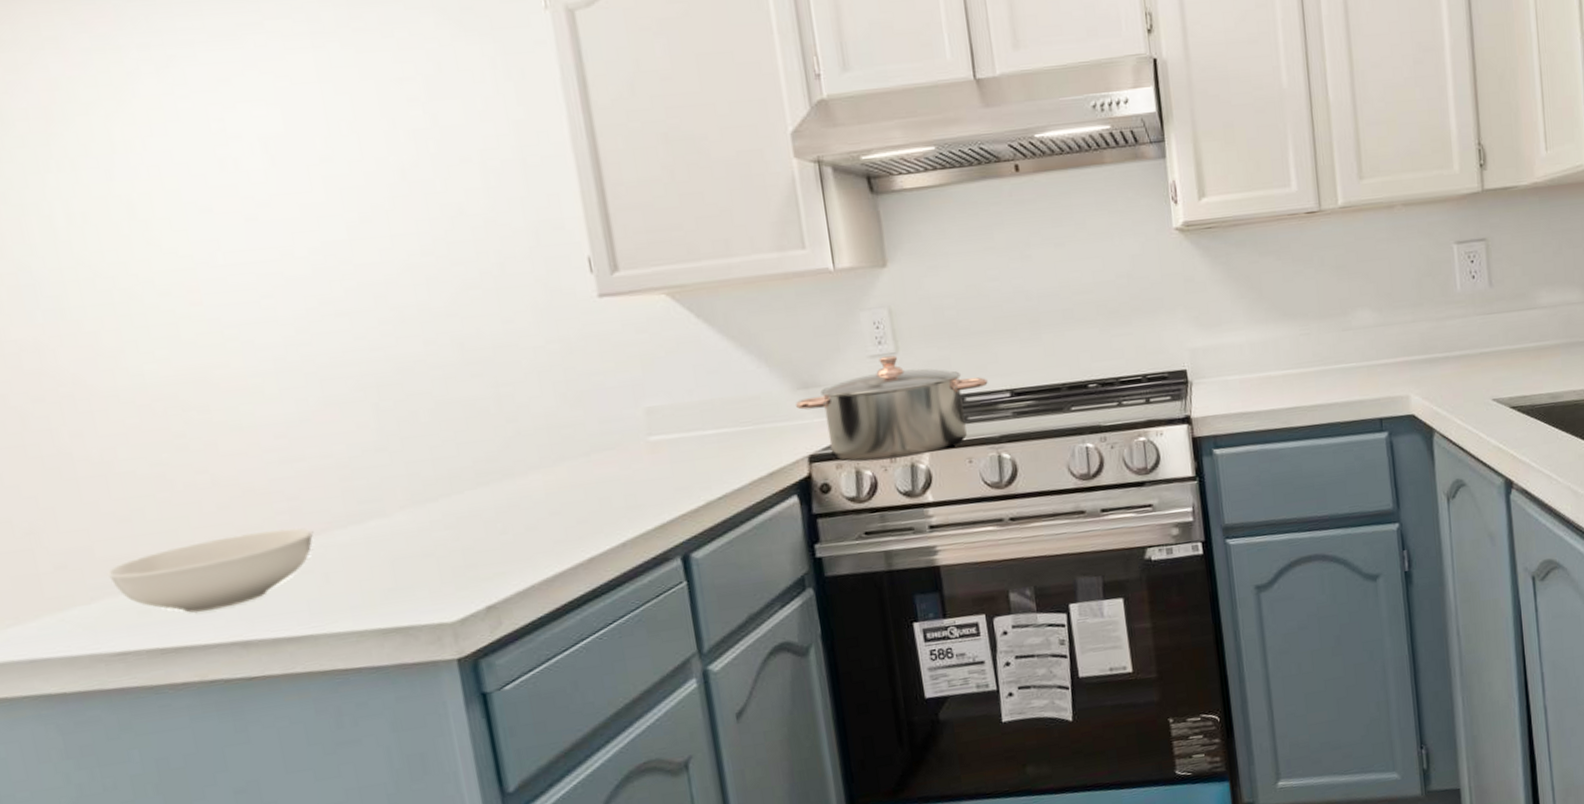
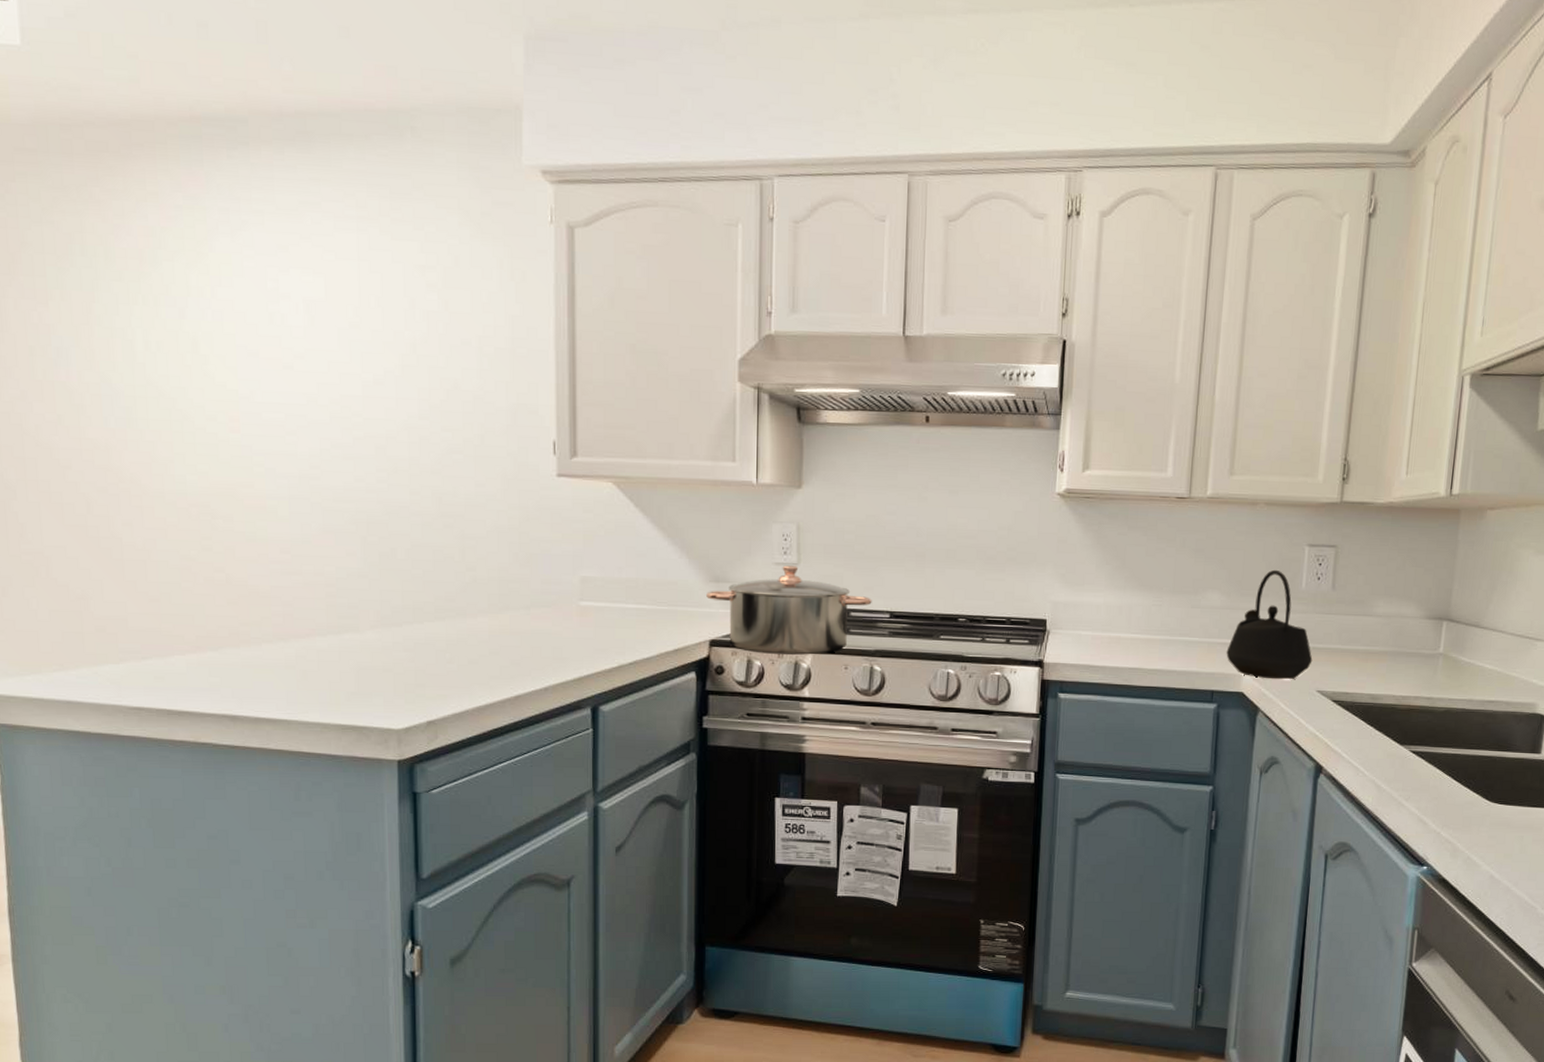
bowl: present [106,528,314,614] -> none [135,627,300,686]
kettle: none [1388,274,1482,396] -> present [1226,569,1313,680]

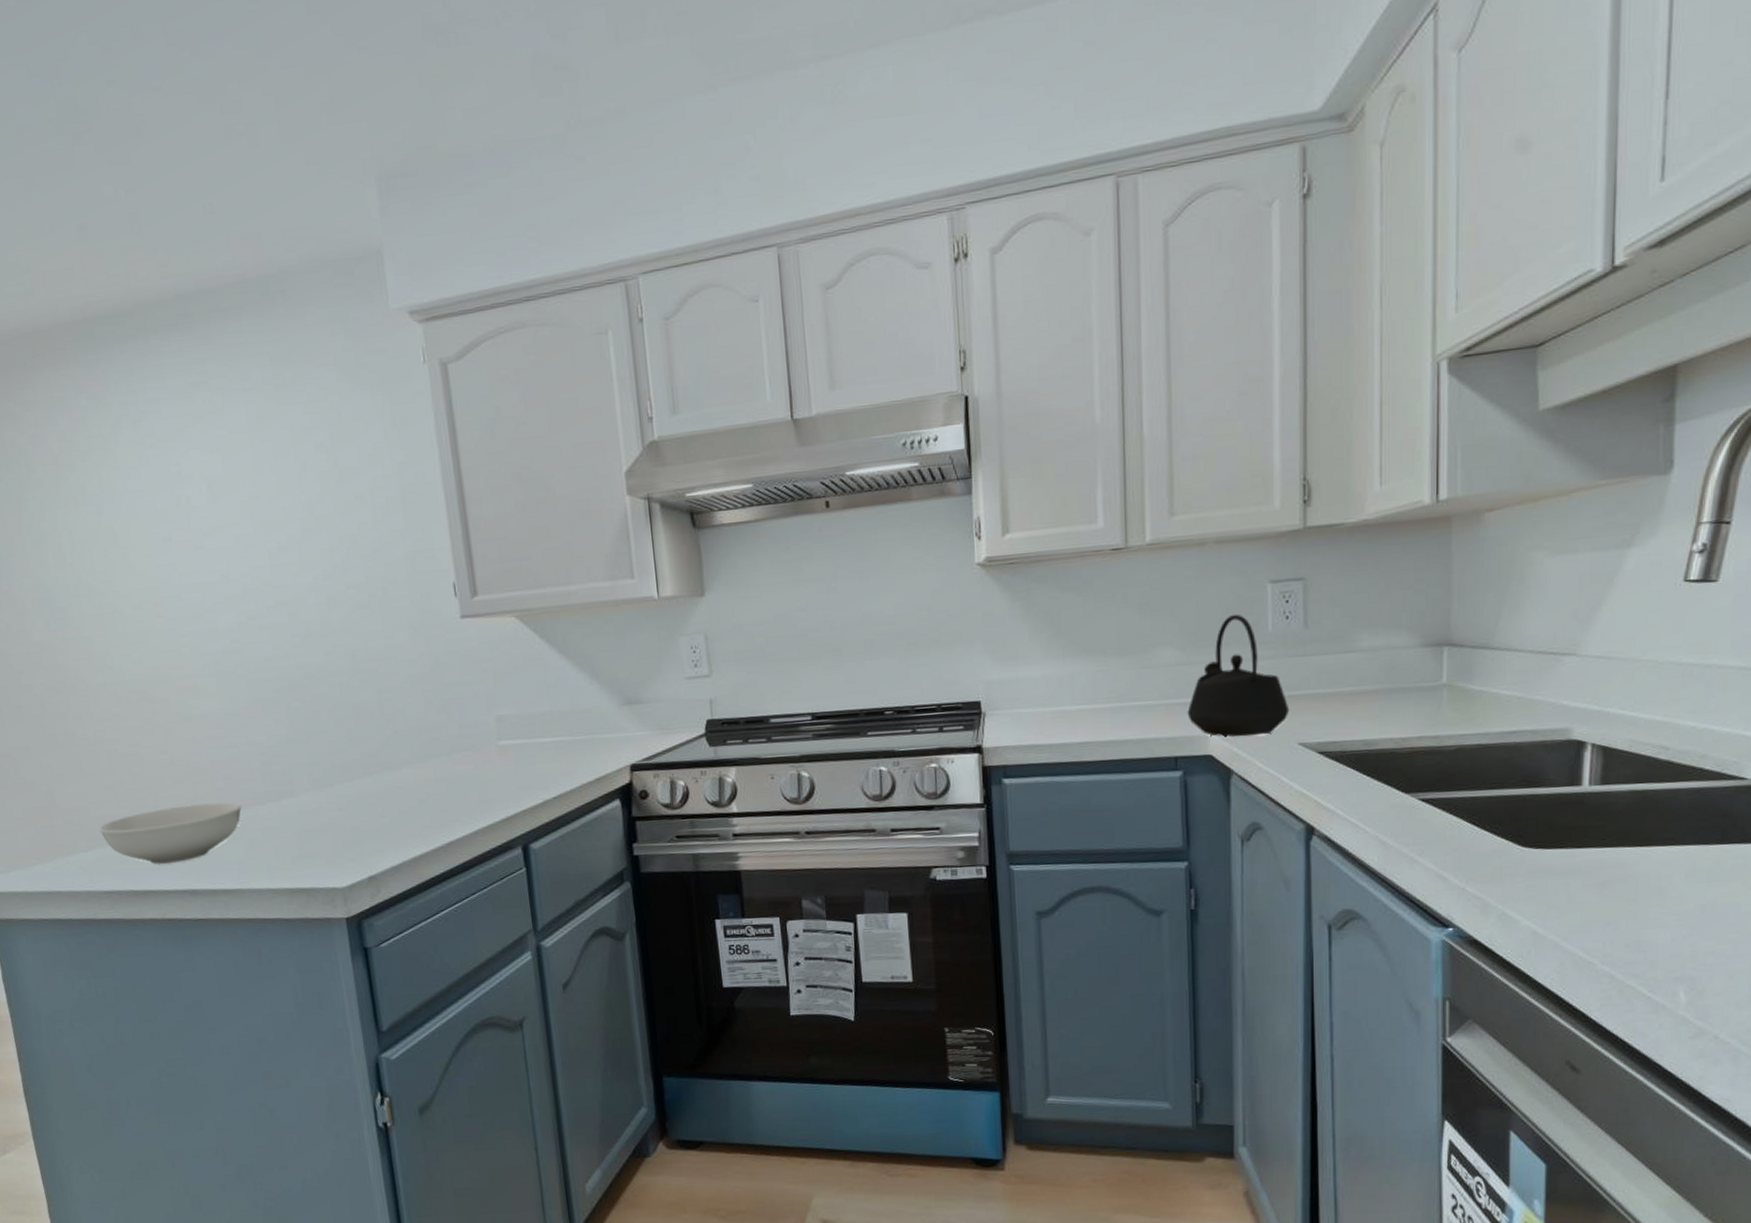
bowl: none [135,627,300,686] -> present [98,802,242,865]
cooking pot: present [706,565,872,656] -> none [621,678,791,773]

